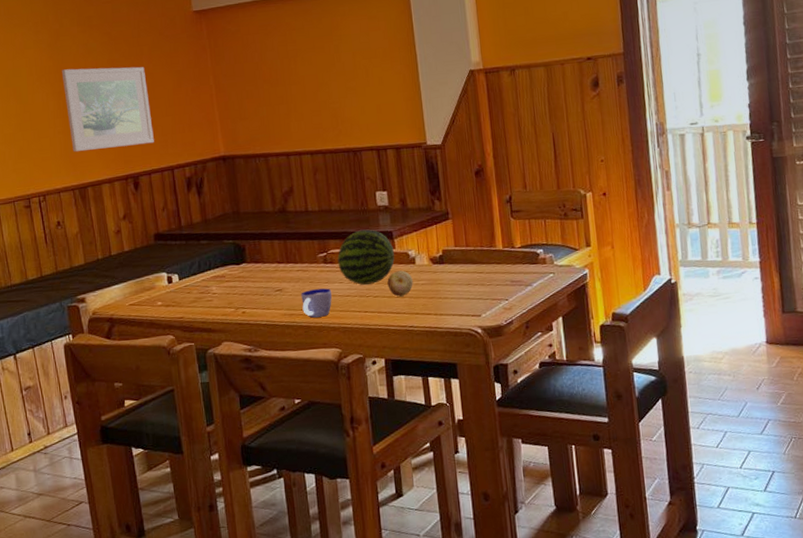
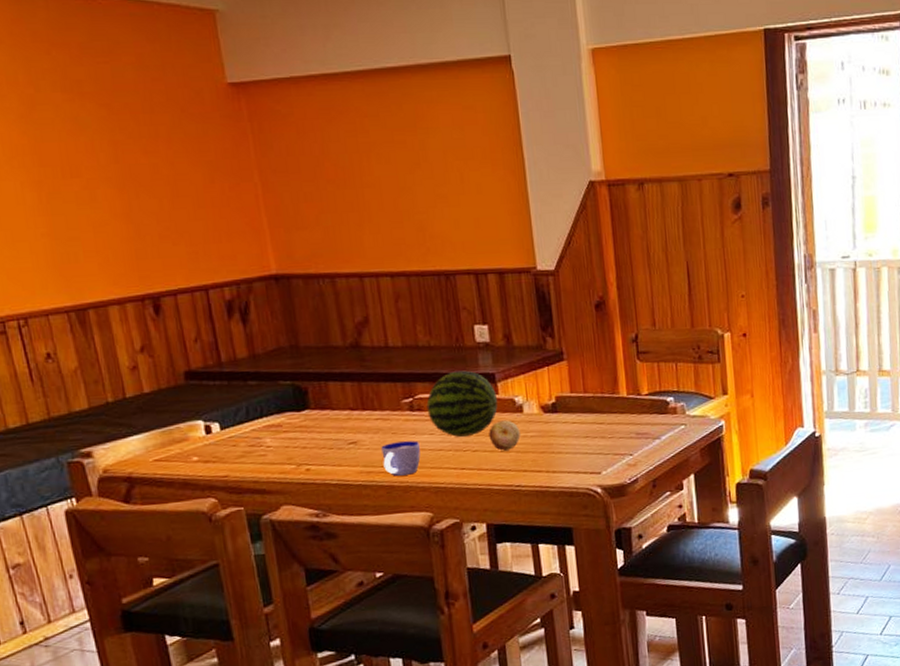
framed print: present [61,67,154,152] -> none [41,150,180,263]

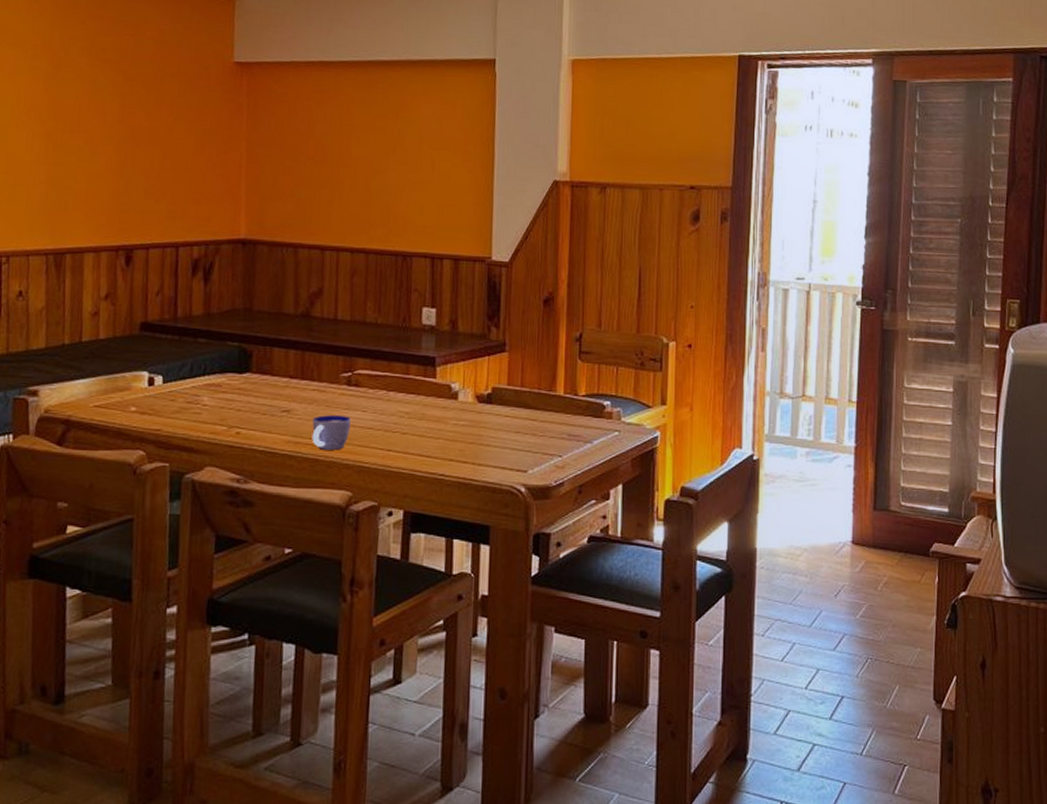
fruit: present [426,370,499,437] -> none [363,350,435,417]
fruit: present [489,420,521,451] -> none [420,405,452,437]

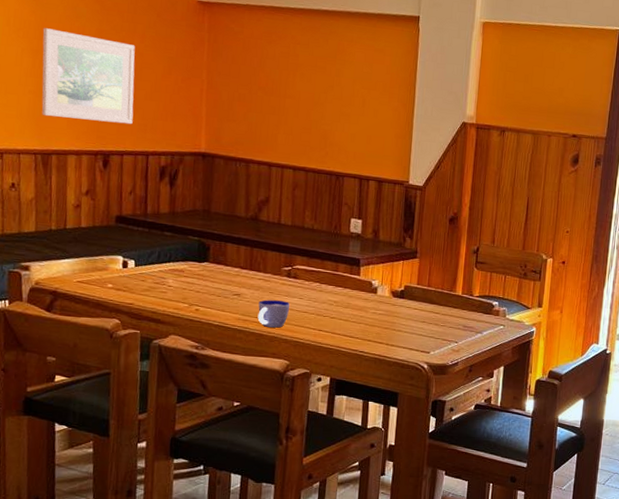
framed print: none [54,106,163,212] -> present [41,28,135,125]

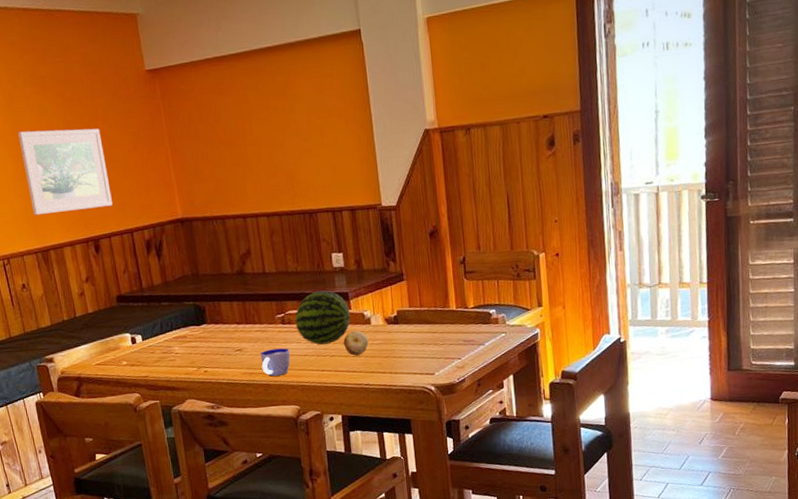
fruit: none [301,252,359,305] -> present [295,290,351,345]
fruit: none [346,297,371,322] -> present [343,330,369,356]

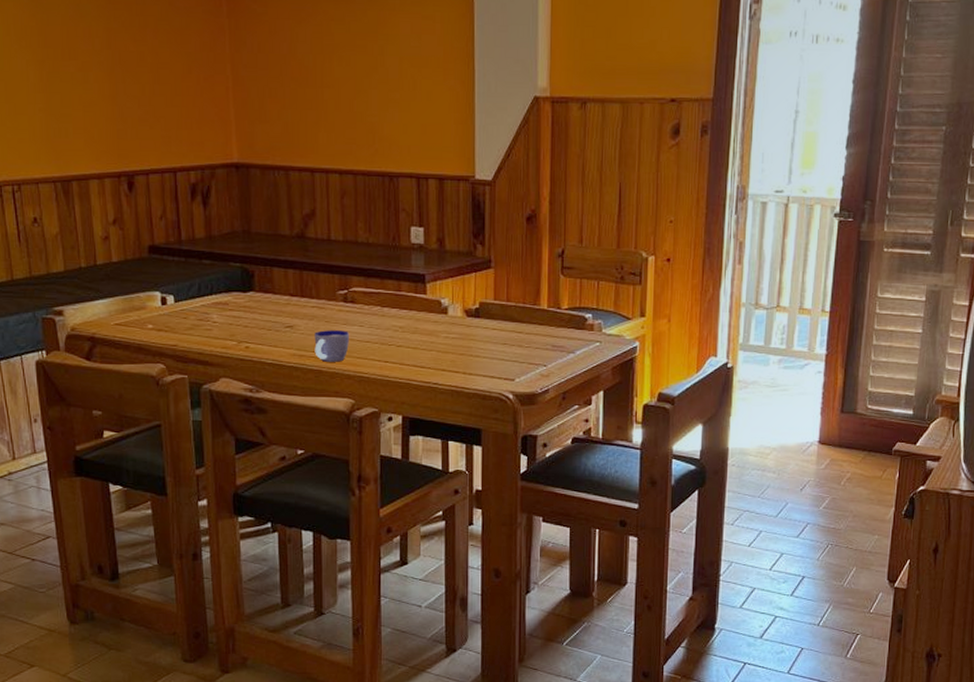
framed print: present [17,128,113,216] -> none [46,33,155,138]
fruit: present [295,290,351,345] -> none [359,269,426,331]
fruit: present [343,330,369,356] -> none [414,320,443,349]

